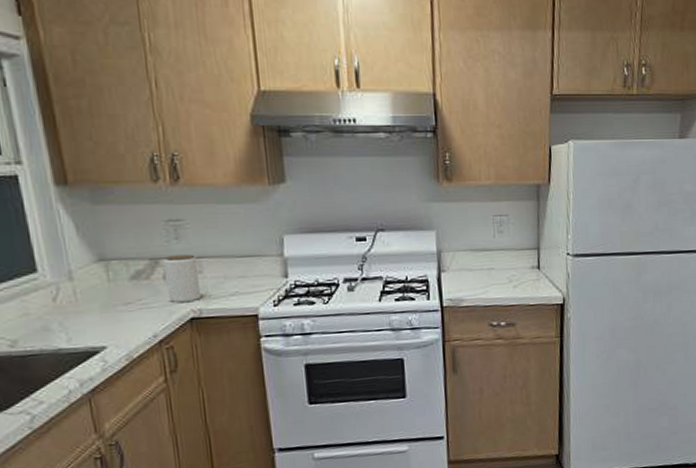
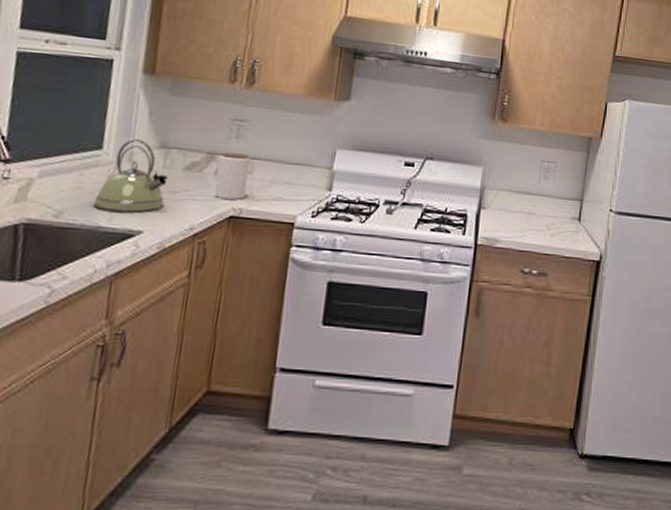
kettle: none [46,256,120,333] -> present [92,139,169,213]

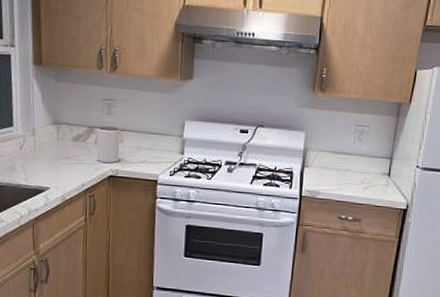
kettle: present [92,139,169,213] -> none [13,118,62,174]

